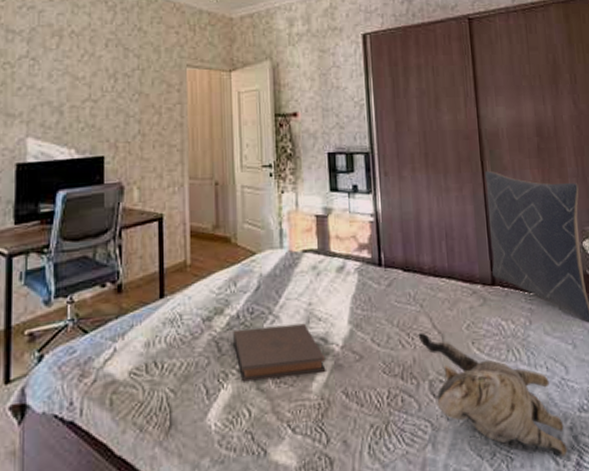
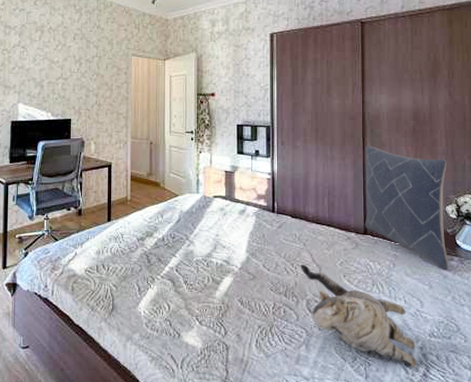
book: present [233,323,326,382] -> none [159,248,227,285]

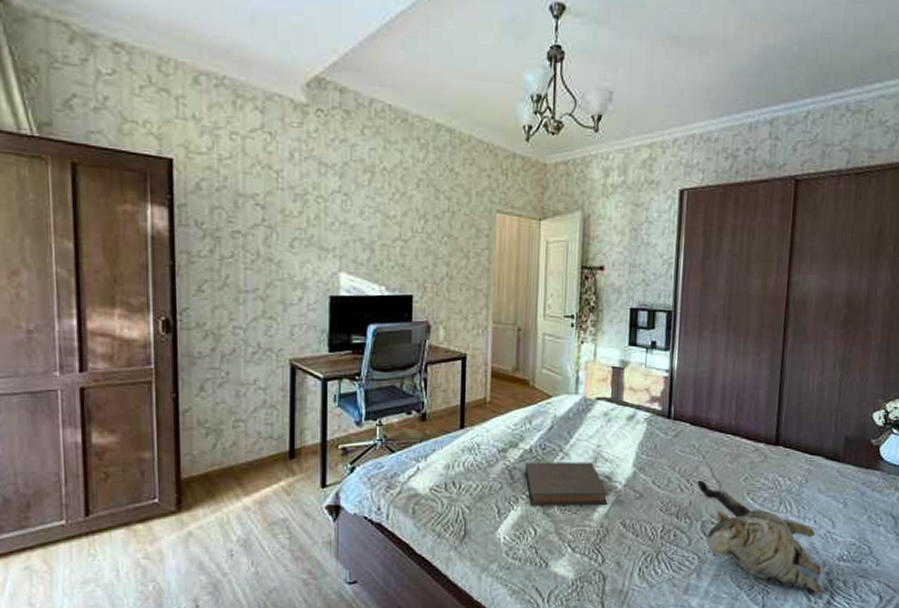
book: none [159,248,227,285] -> present [525,462,608,506]
pillow: present [365,145,448,270] -> none [777,337,880,486]

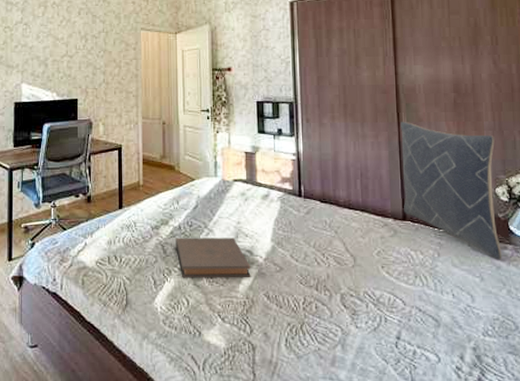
cat: present [697,480,822,595] -> none [332,254,470,371]
pillow: none [777,337,880,486] -> present [400,121,501,260]

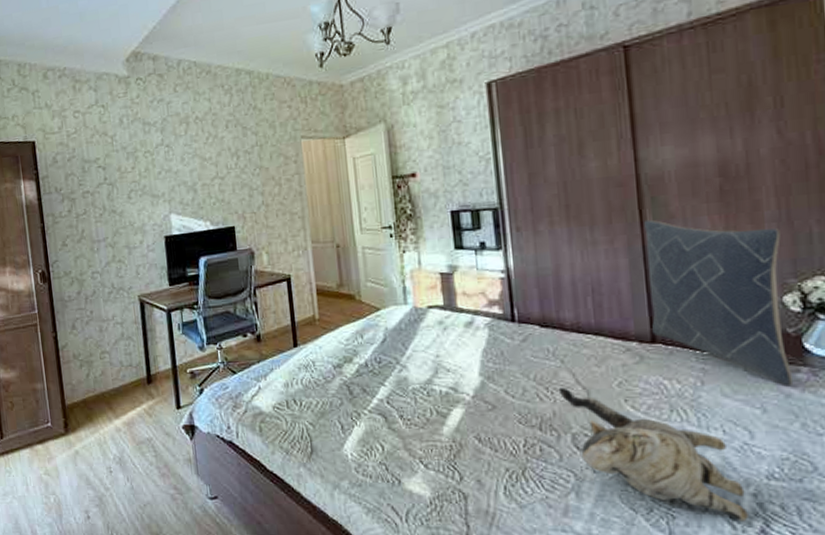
book: present [176,237,251,278] -> none [362,373,457,422]
cat: none [332,254,470,371] -> present [558,387,749,522]

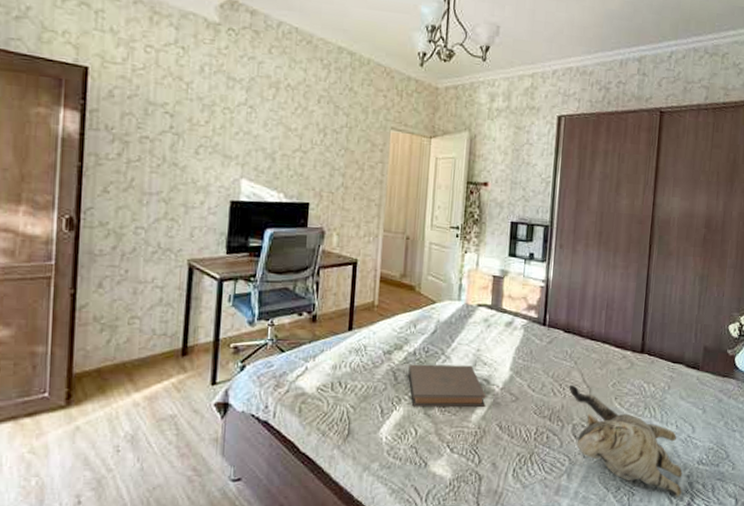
book: none [362,373,457,422] -> present [408,364,486,408]
pillow: present [644,219,792,387] -> none [643,253,735,394]

